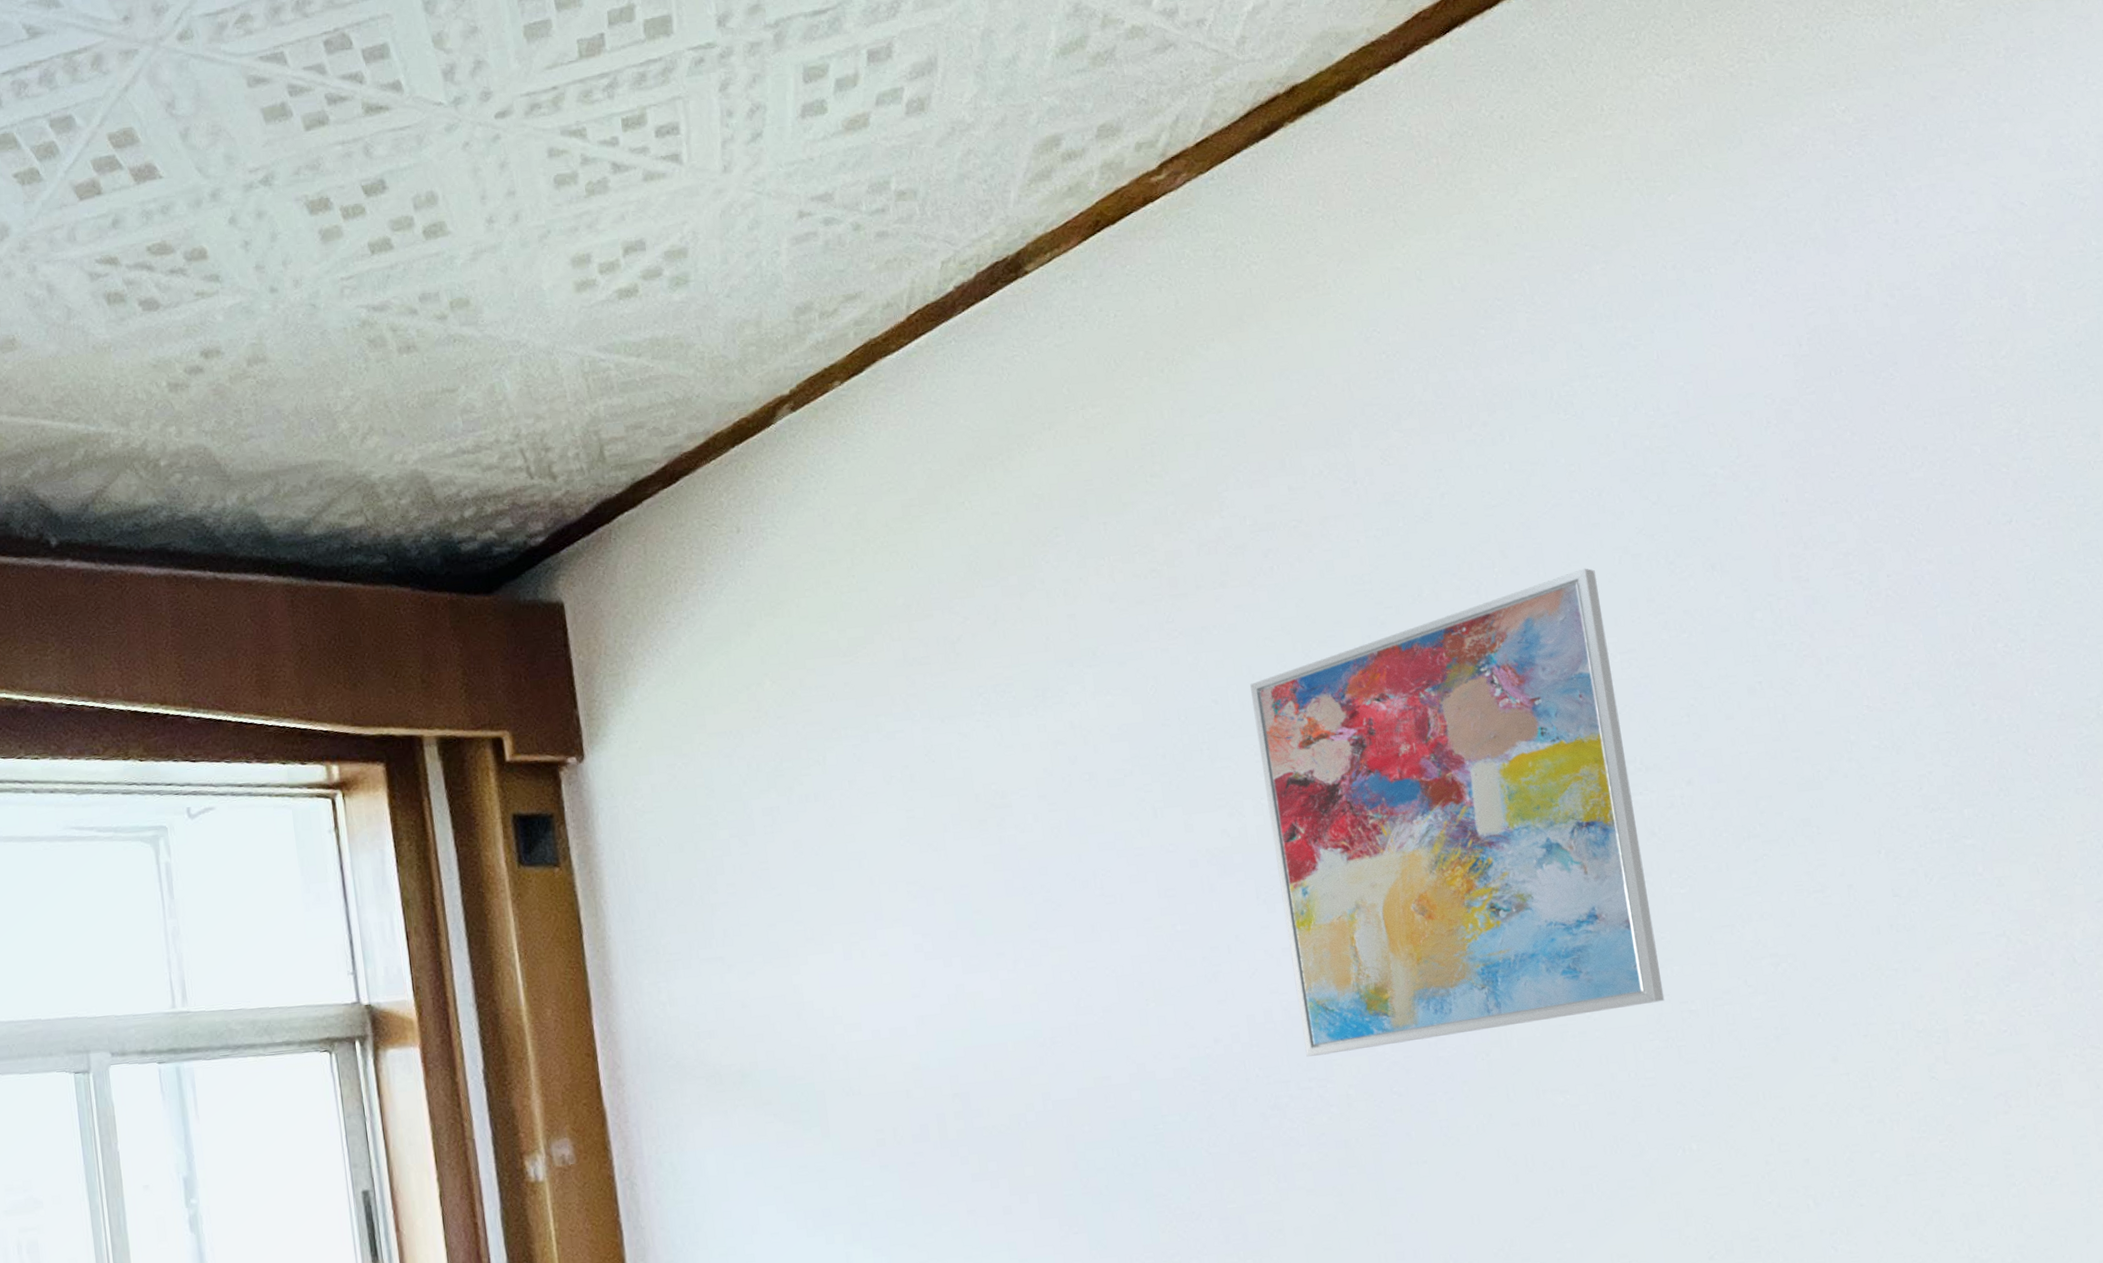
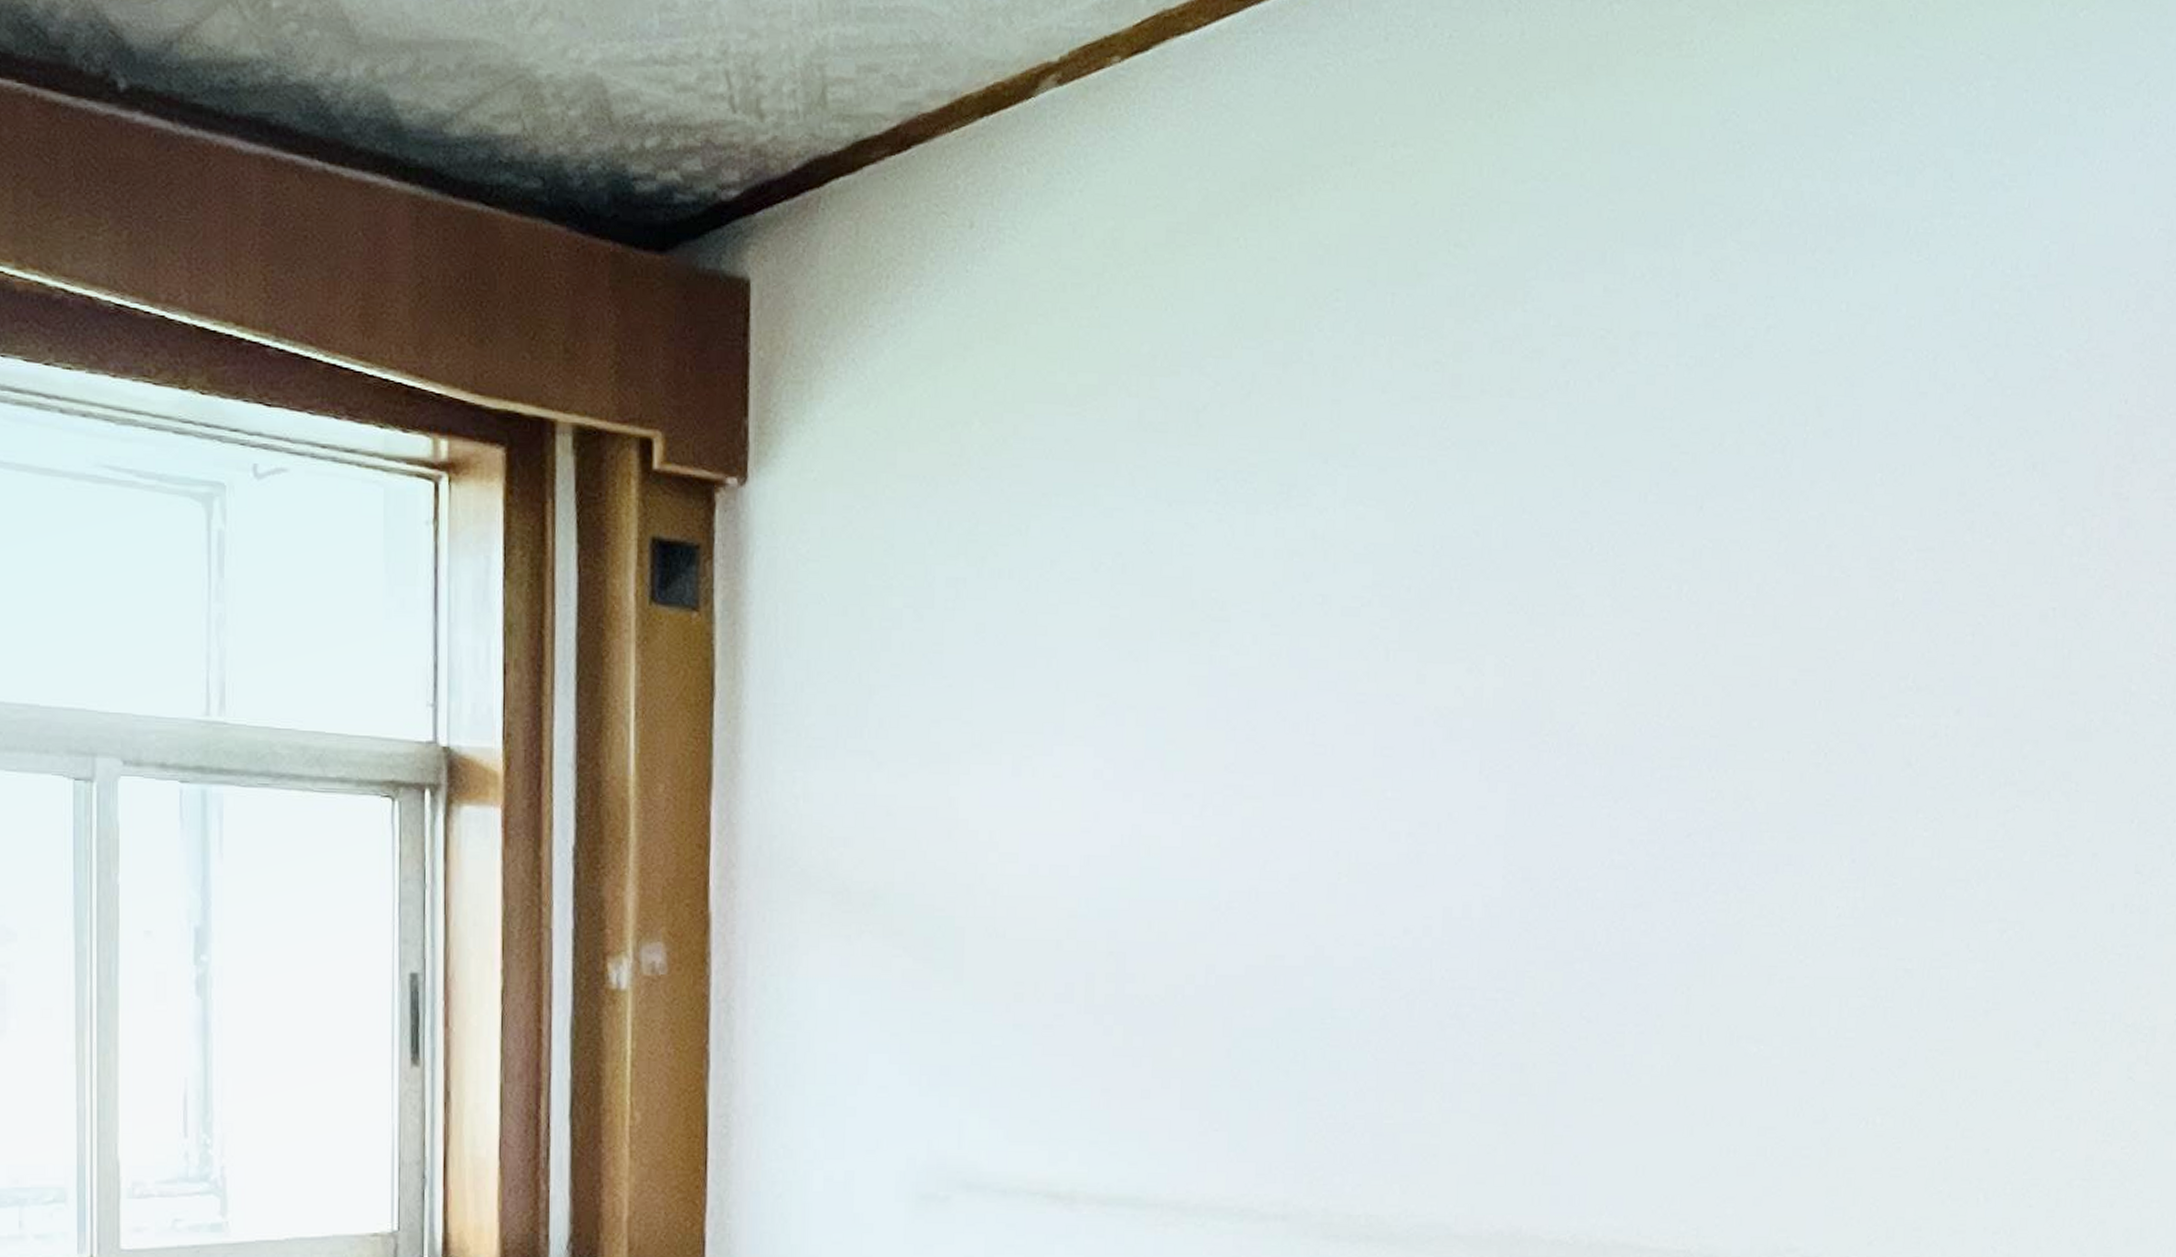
wall art: present [1250,568,1665,1057] -> none [1499,443,1911,964]

